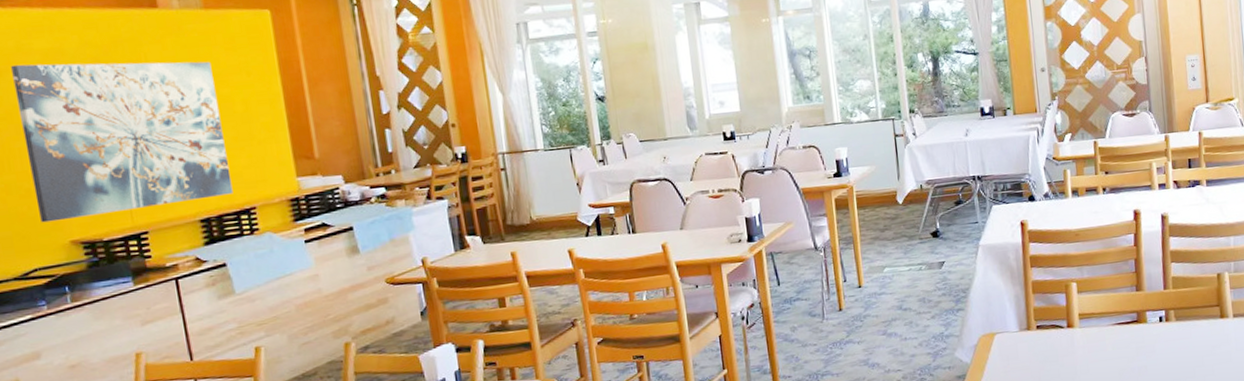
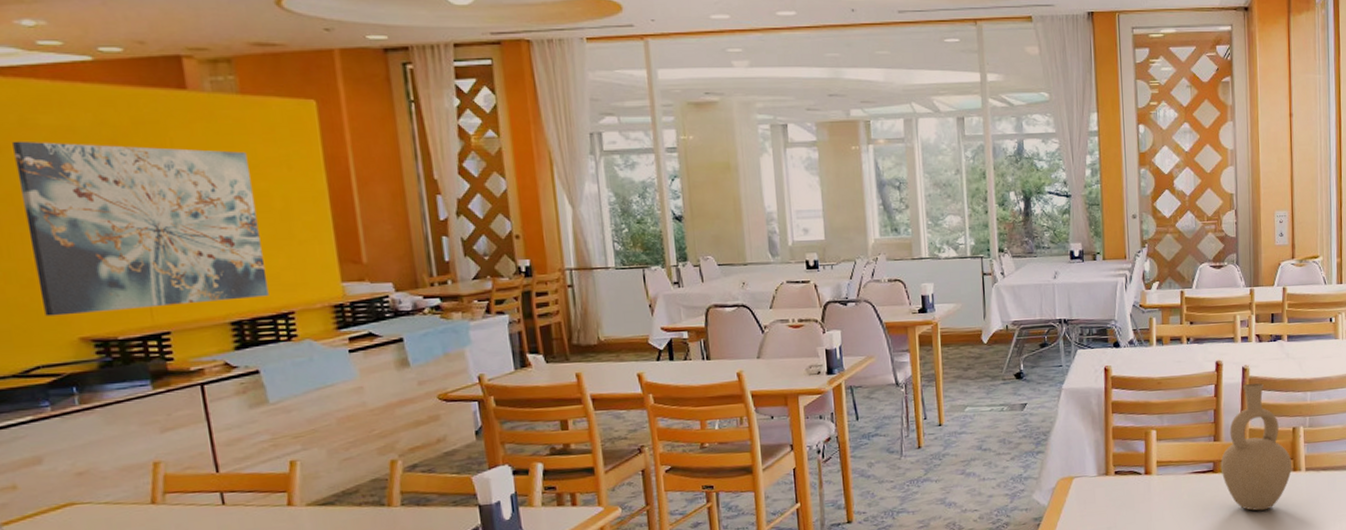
vase: none [1144,230,1219,360] -> present [1220,383,1292,511]

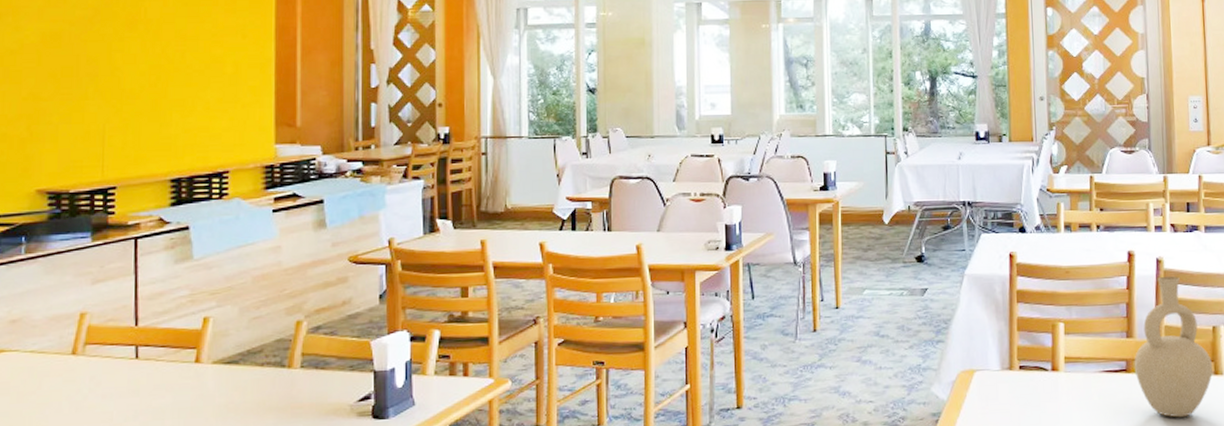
wall art: present [13,141,269,317] -> none [10,8,210,169]

